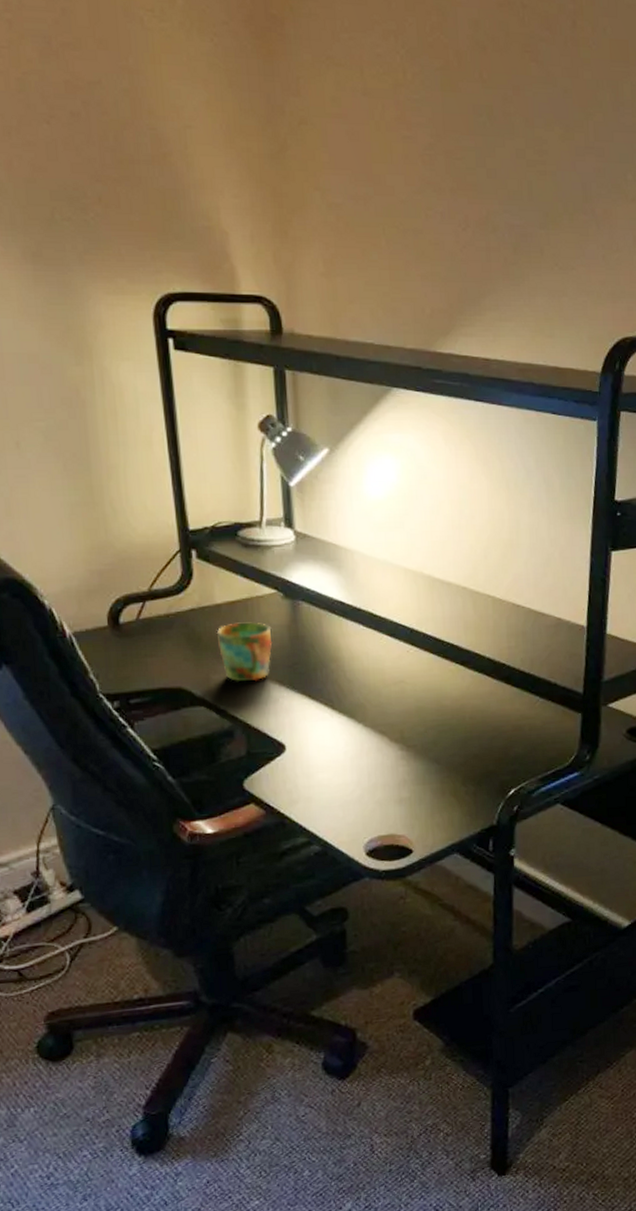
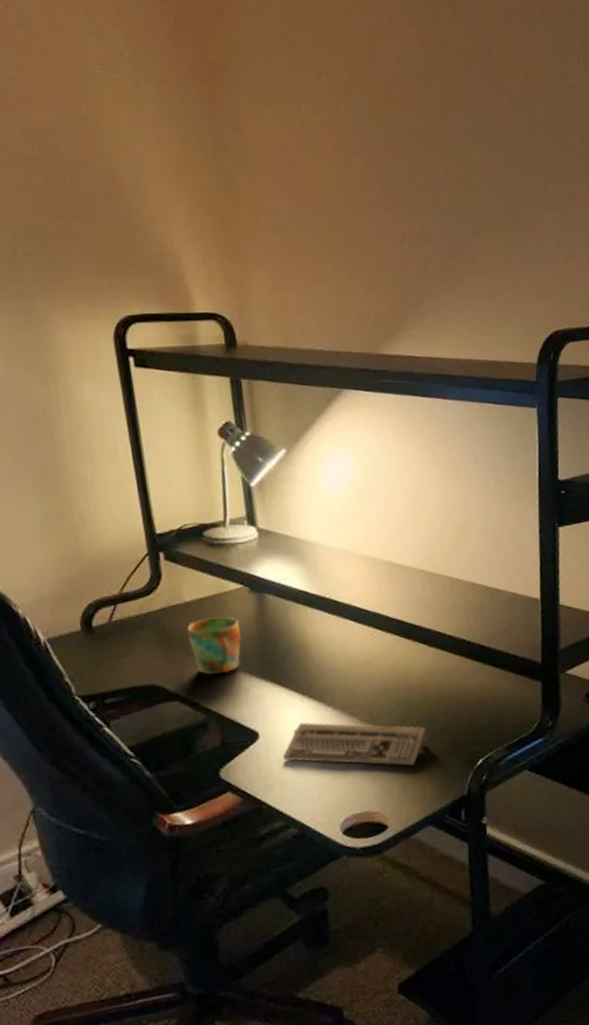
computer keyboard: none [308,737,460,790] -> present [282,722,429,766]

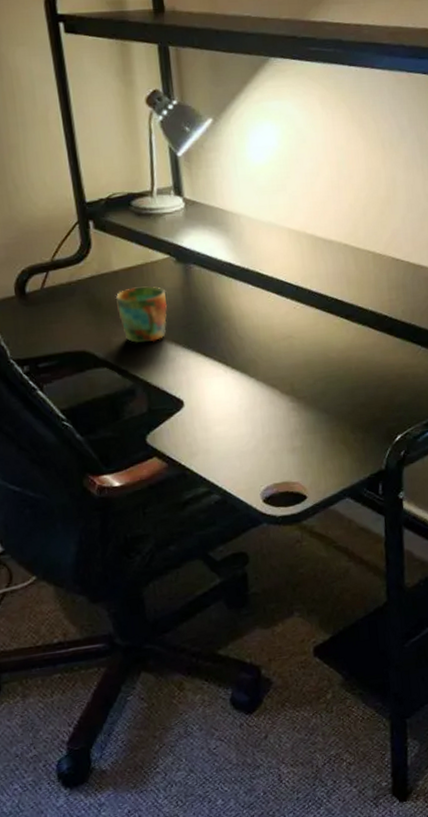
computer keyboard: present [282,722,429,766] -> none [206,392,348,439]

